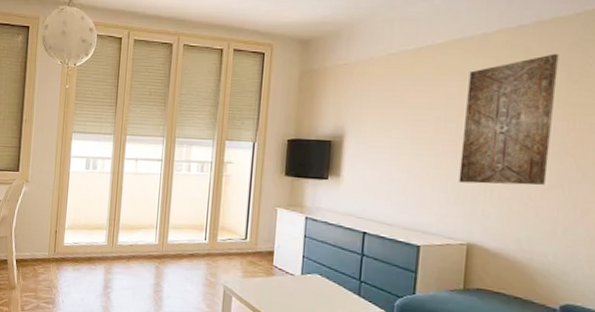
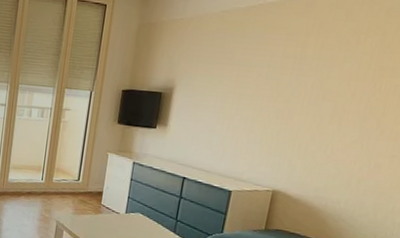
wall art: present [459,53,559,185] -> none [272,17,378,140]

